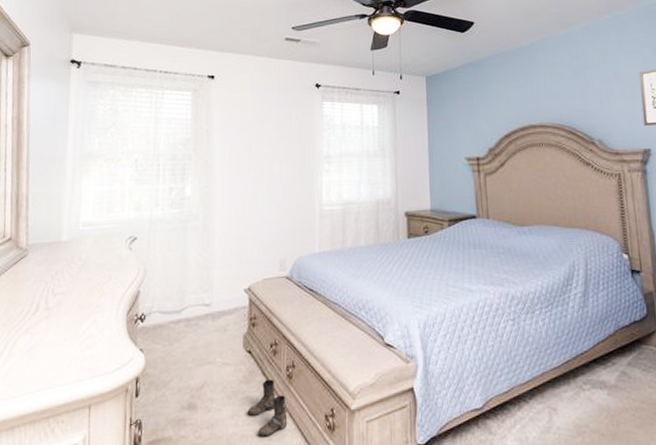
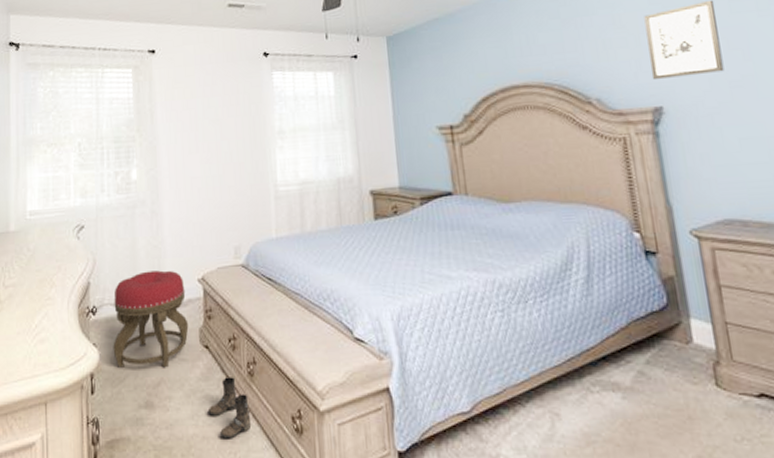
stool: none [159,281,233,373] -> present [113,270,189,369]

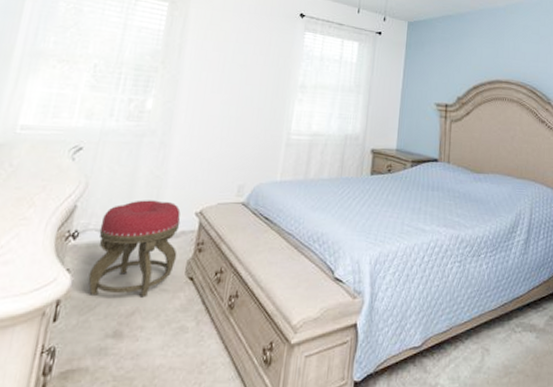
boots: present [207,377,252,439] -> none [179,309,224,370]

